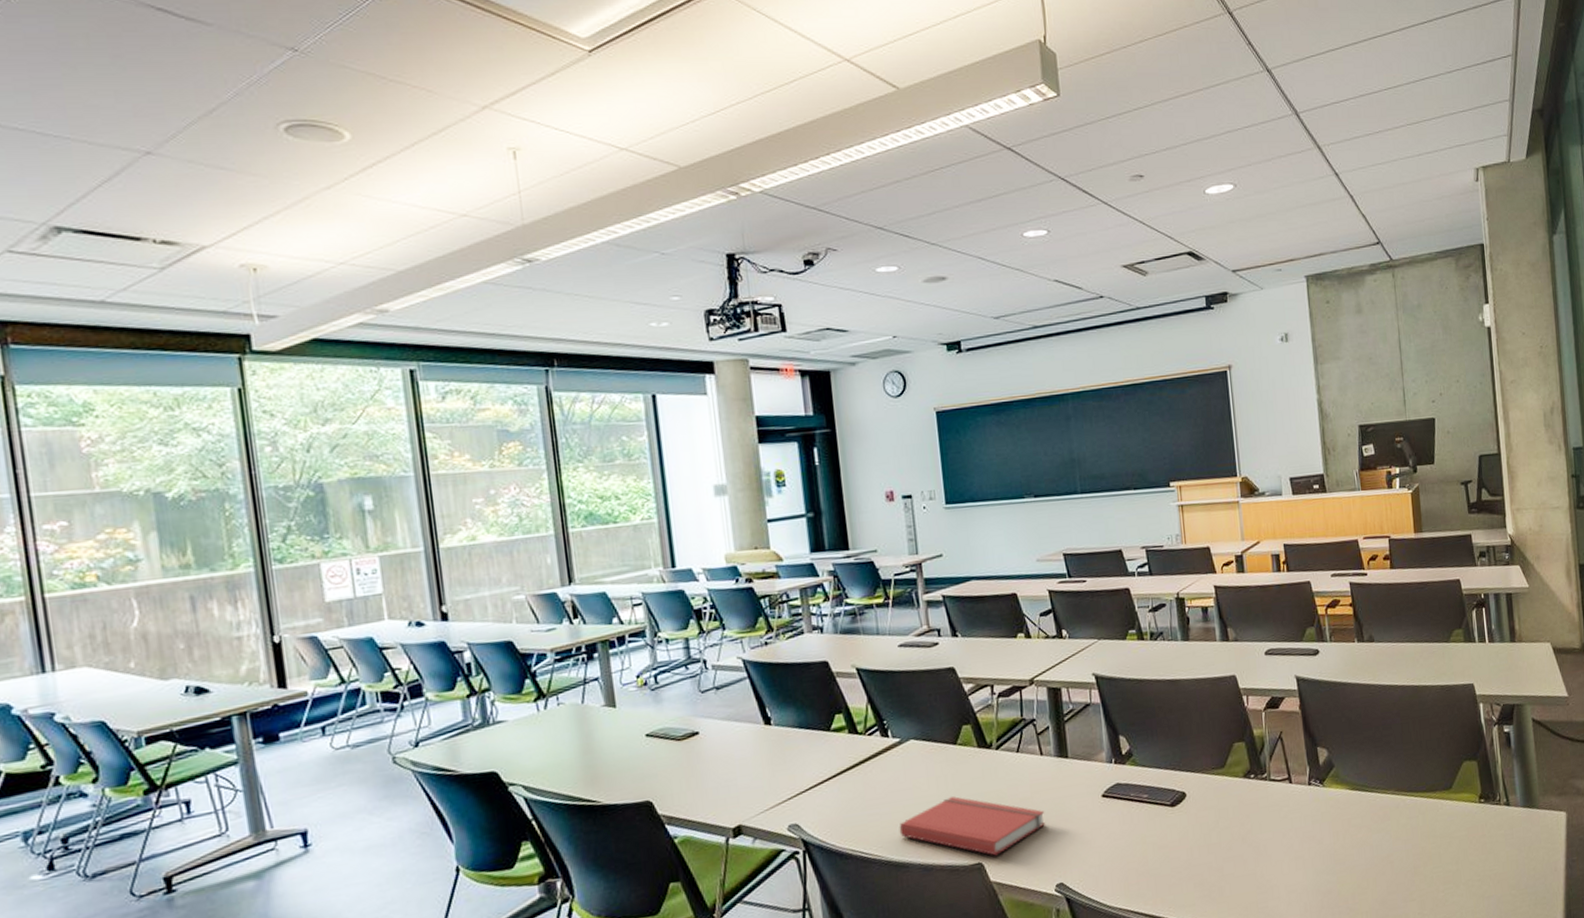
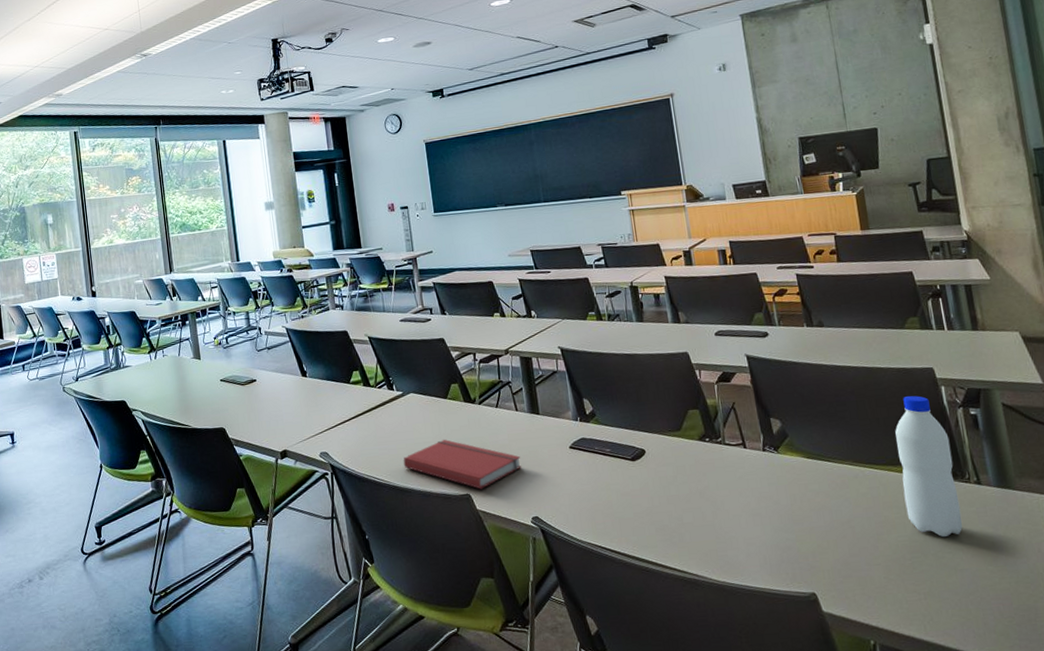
water bottle: none [1436,714,1492,865] -> present [895,396,963,538]

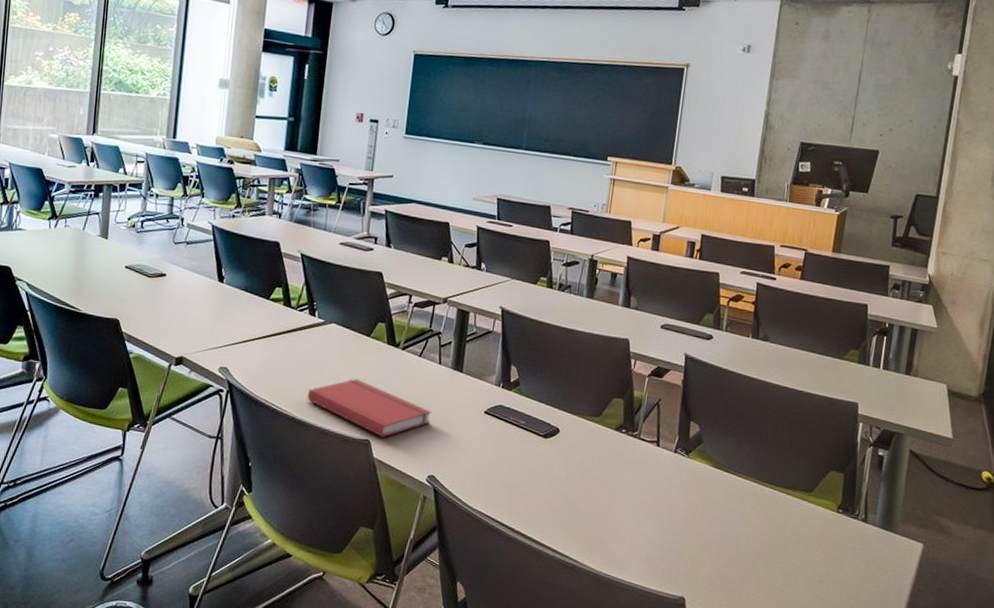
water bottle: present [895,396,963,538] -> none [791,426,852,567]

